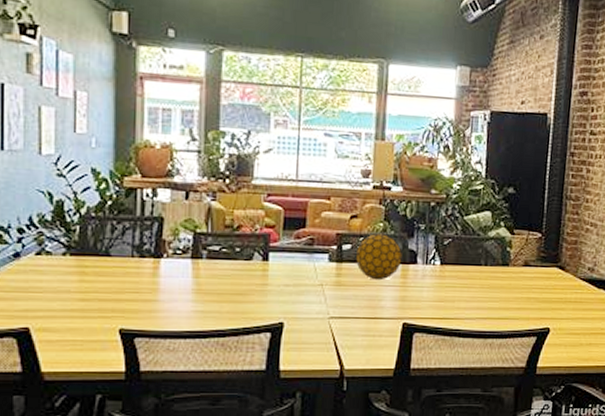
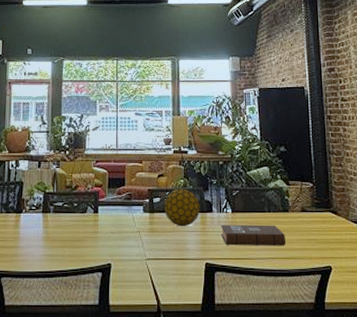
book: none [424,278,502,305] -> present [220,224,286,247]

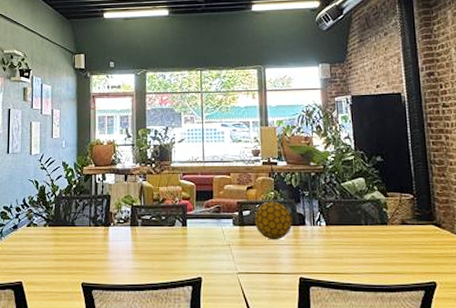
book: present [220,224,286,247] -> none [314,237,386,261]

